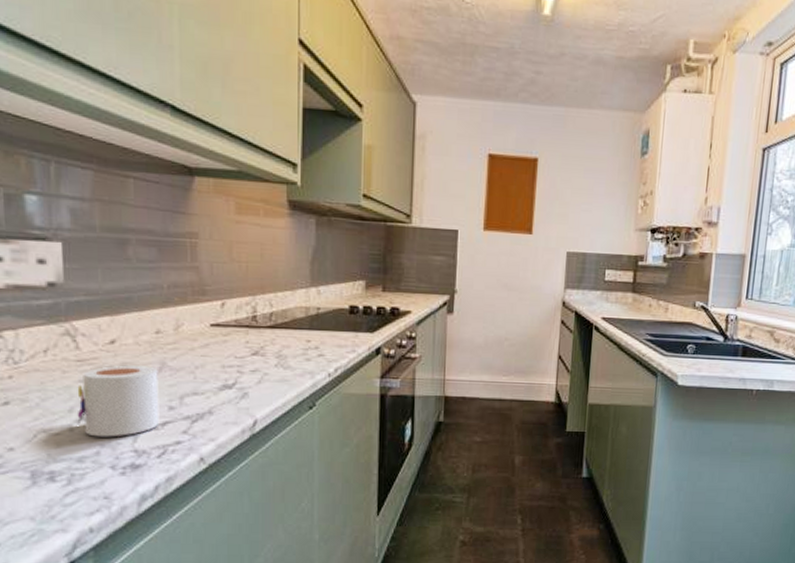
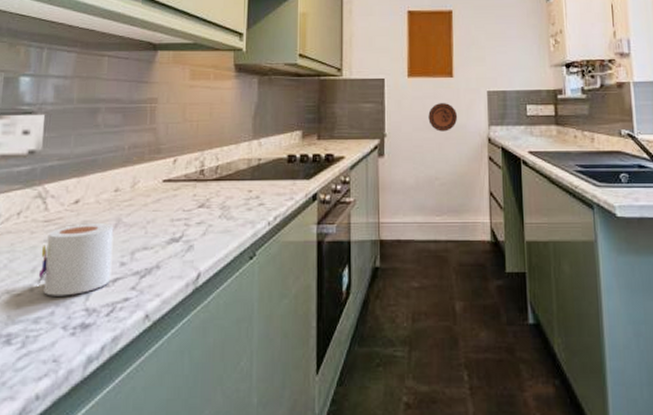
decorative plate: none [502,261,534,292] -> present [428,103,458,132]

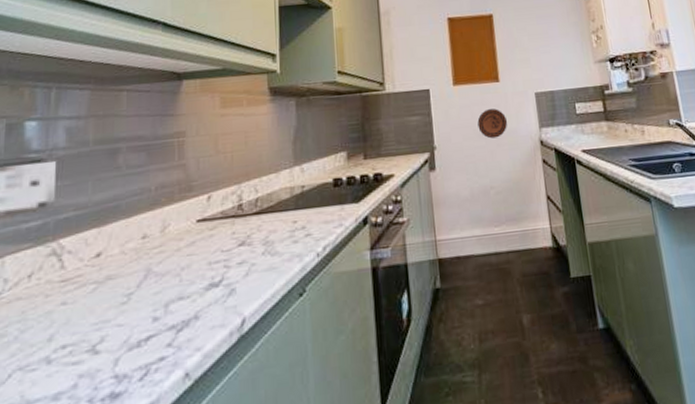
mug: present [37,223,114,296] -> none [56,275,143,367]

